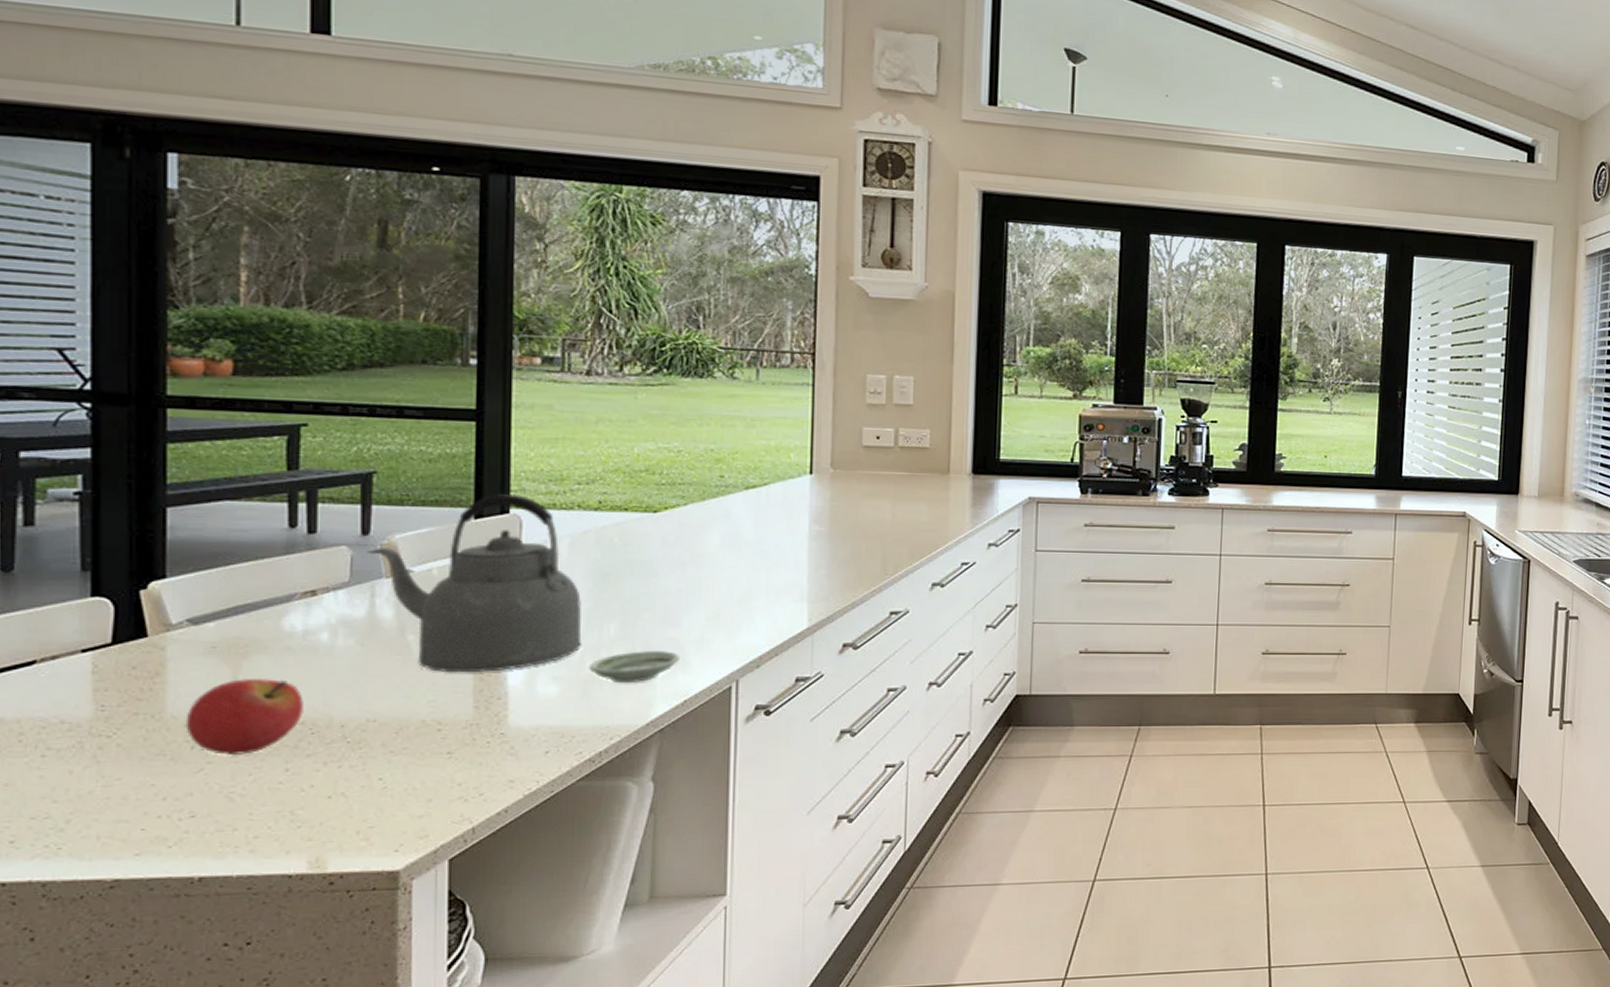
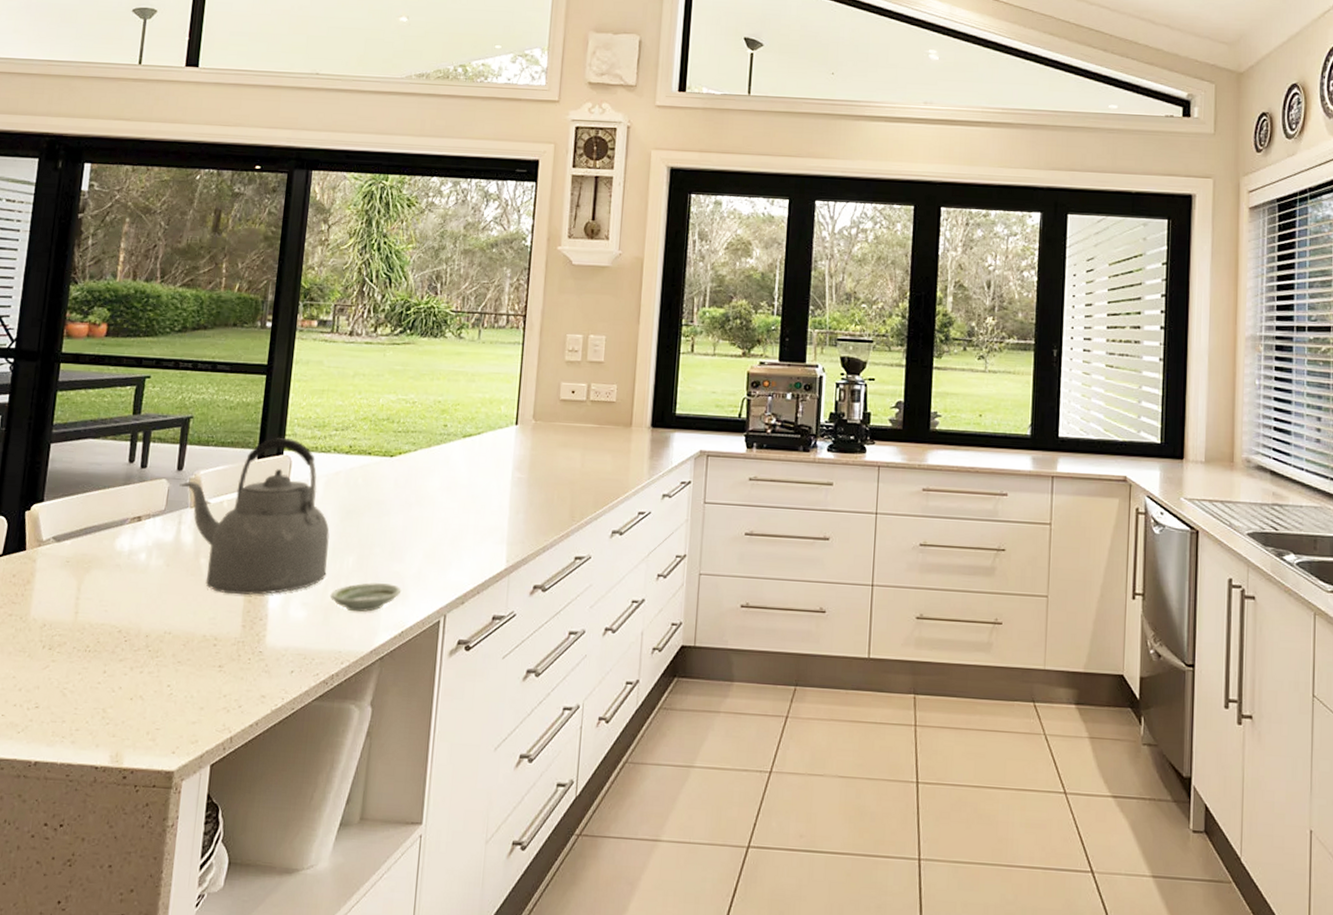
fruit: present [185,677,303,756] -> none [41,589,123,657]

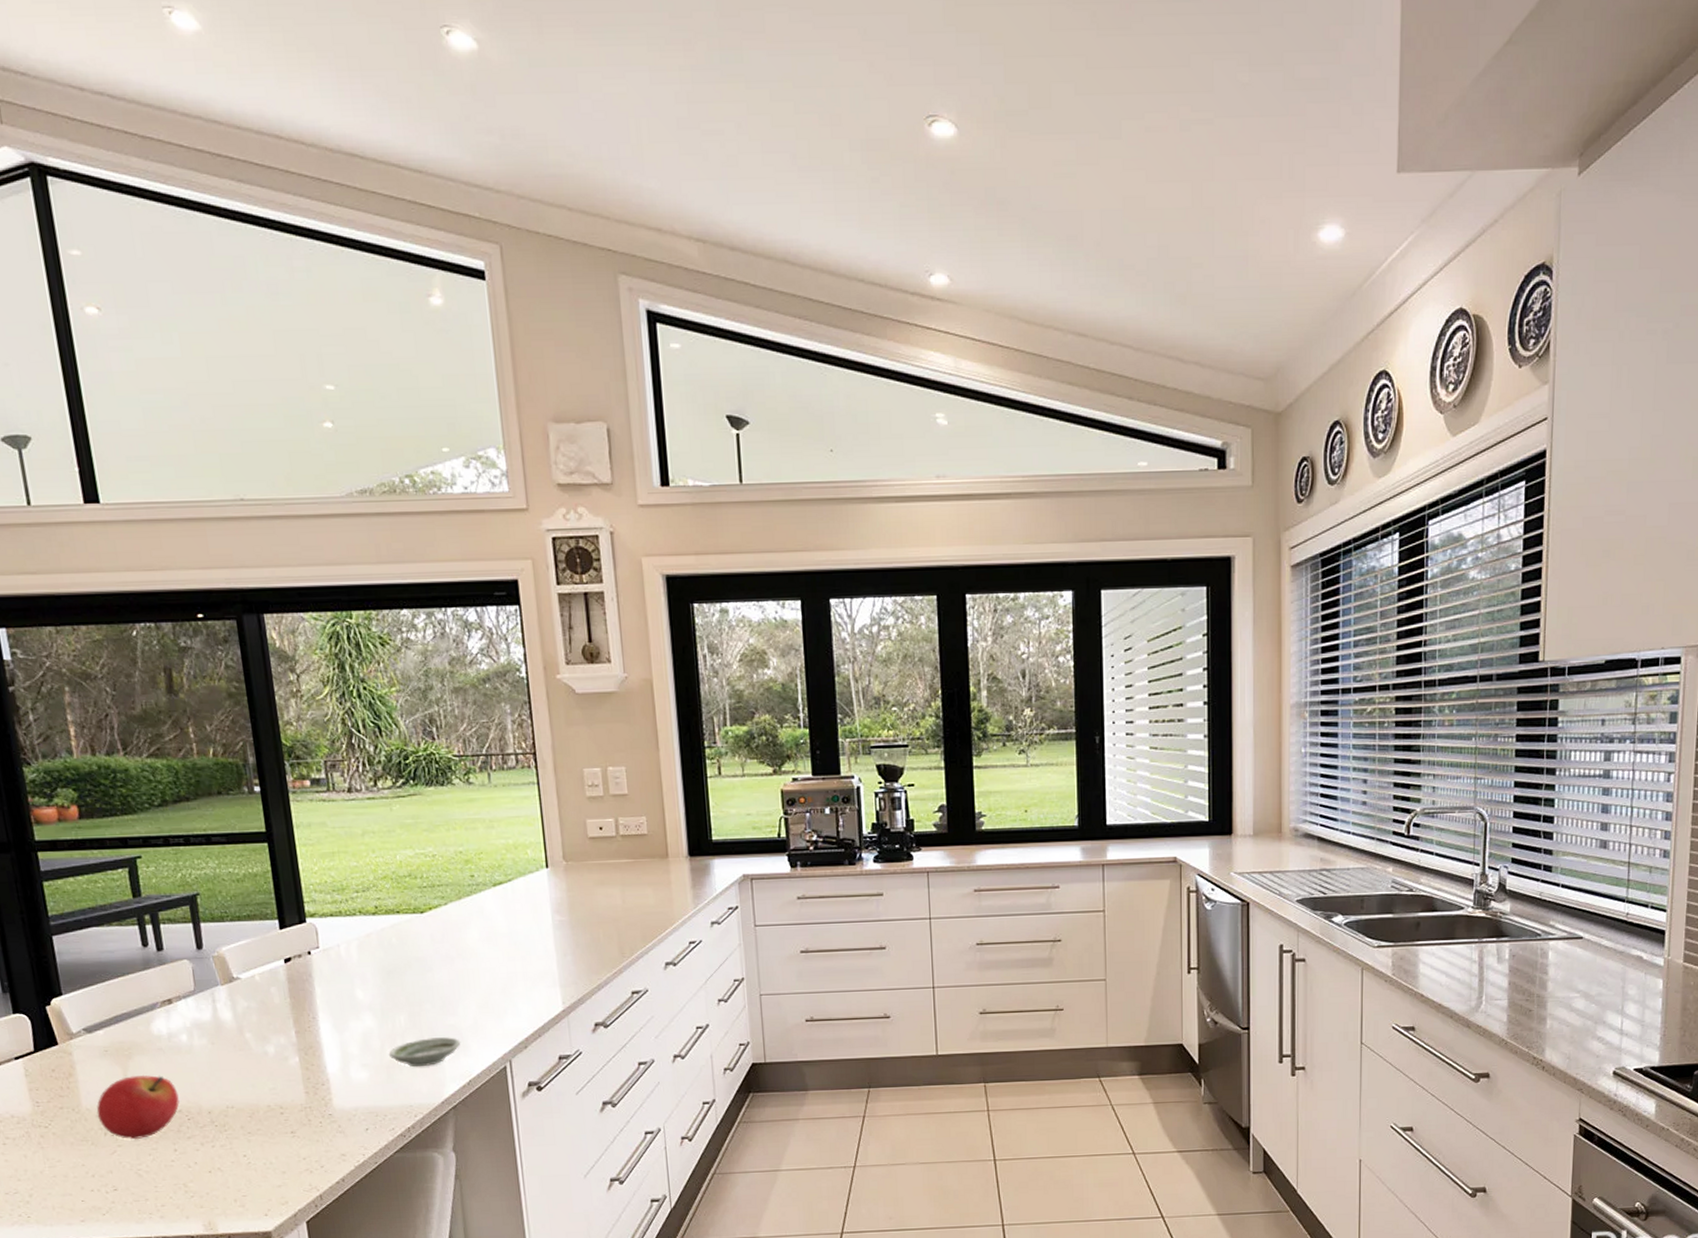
fruit: none [41,589,123,657] -> present [96,1074,180,1140]
kettle: present [179,438,330,595] -> none [203,905,381,1065]

